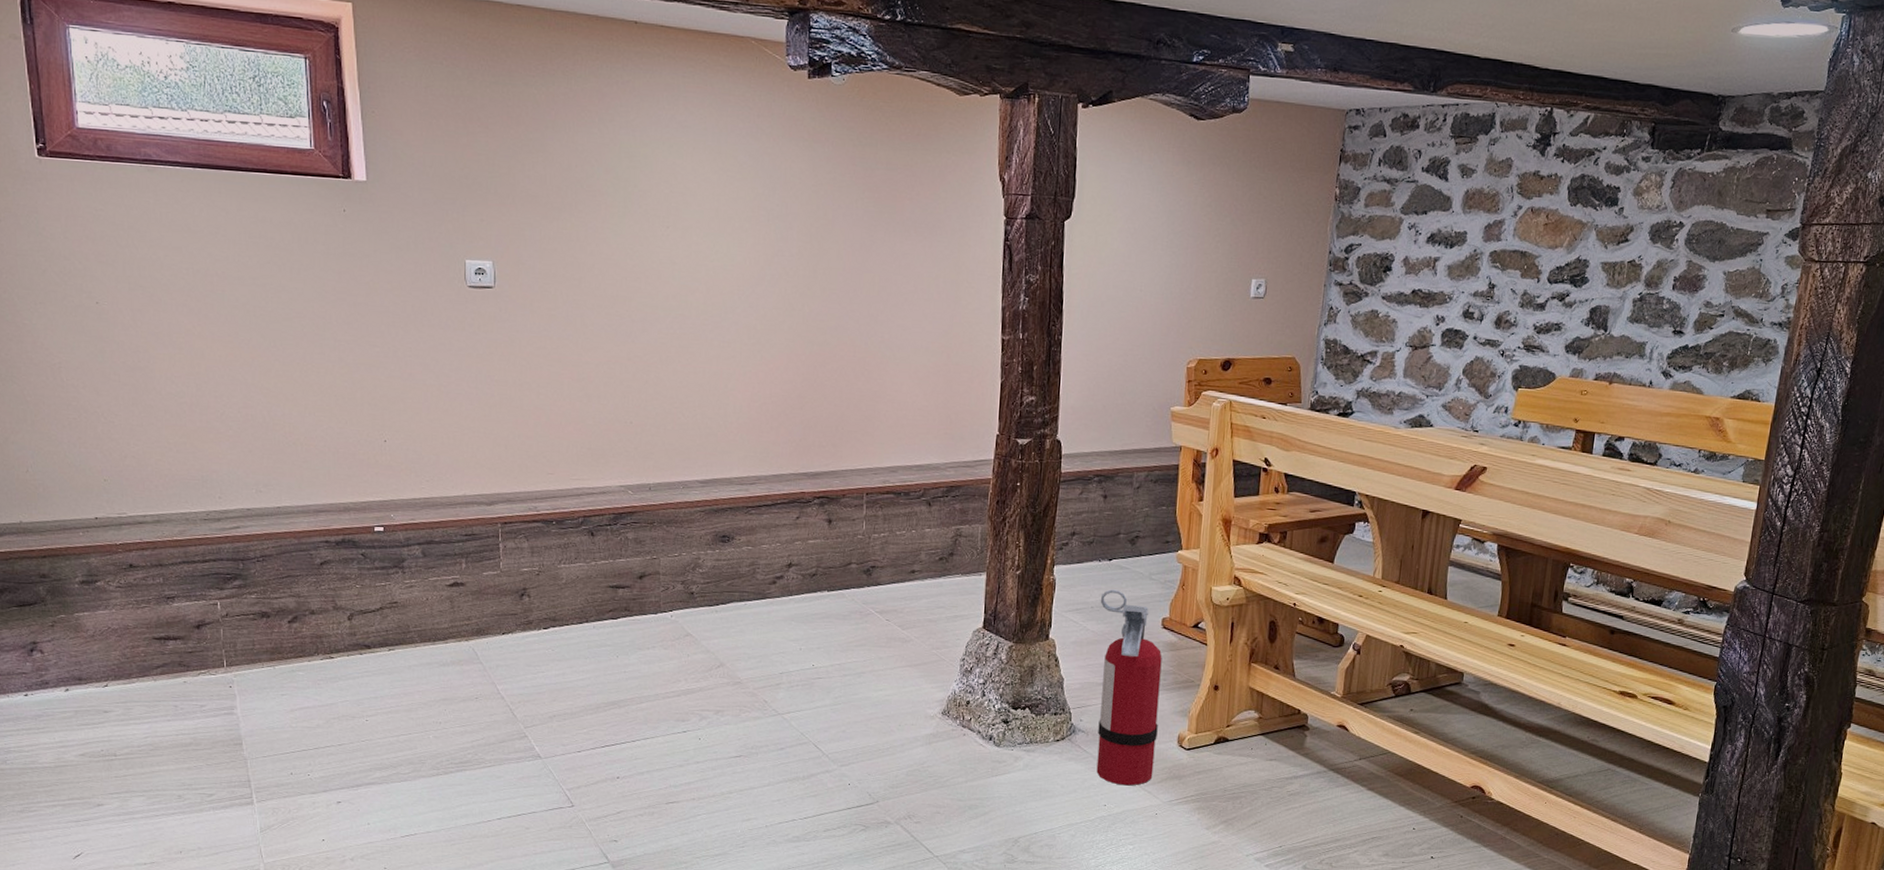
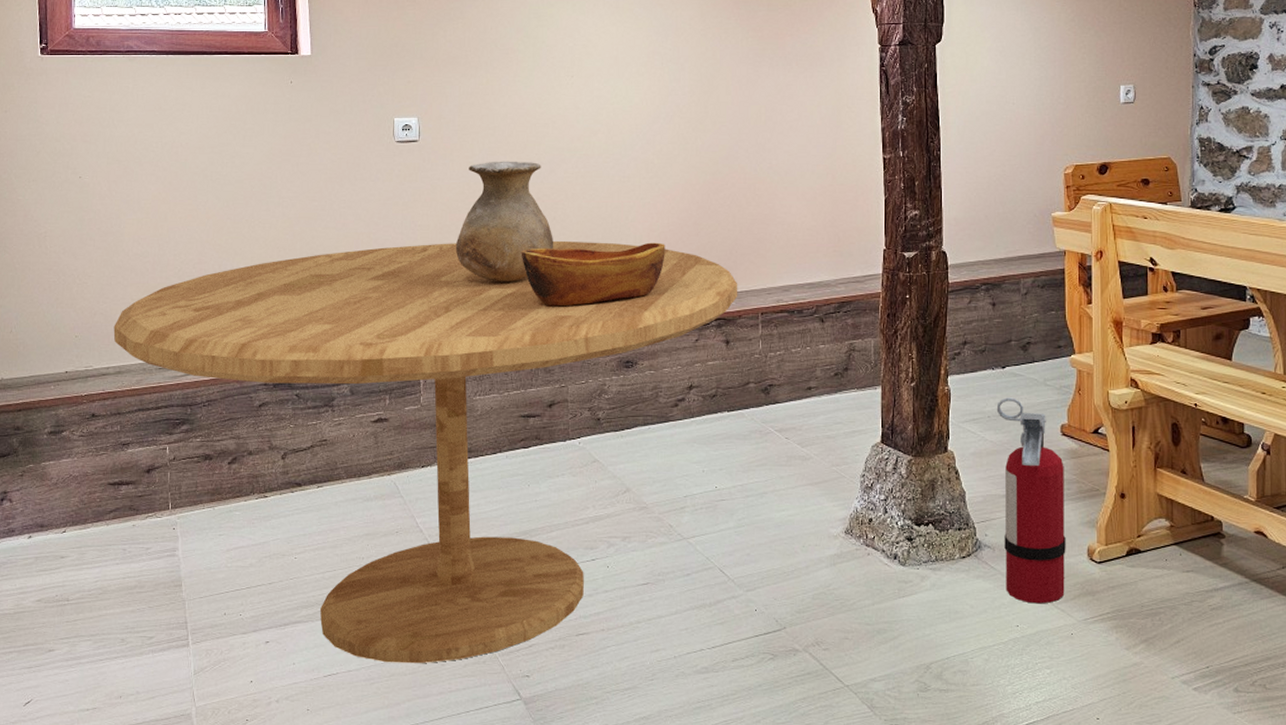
dining table: none [148,401,843,827] -> present [113,240,738,664]
vase: none [537,315,646,448] -> present [455,161,554,283]
wooden bowl: none [609,412,767,476] -> present [521,242,665,308]

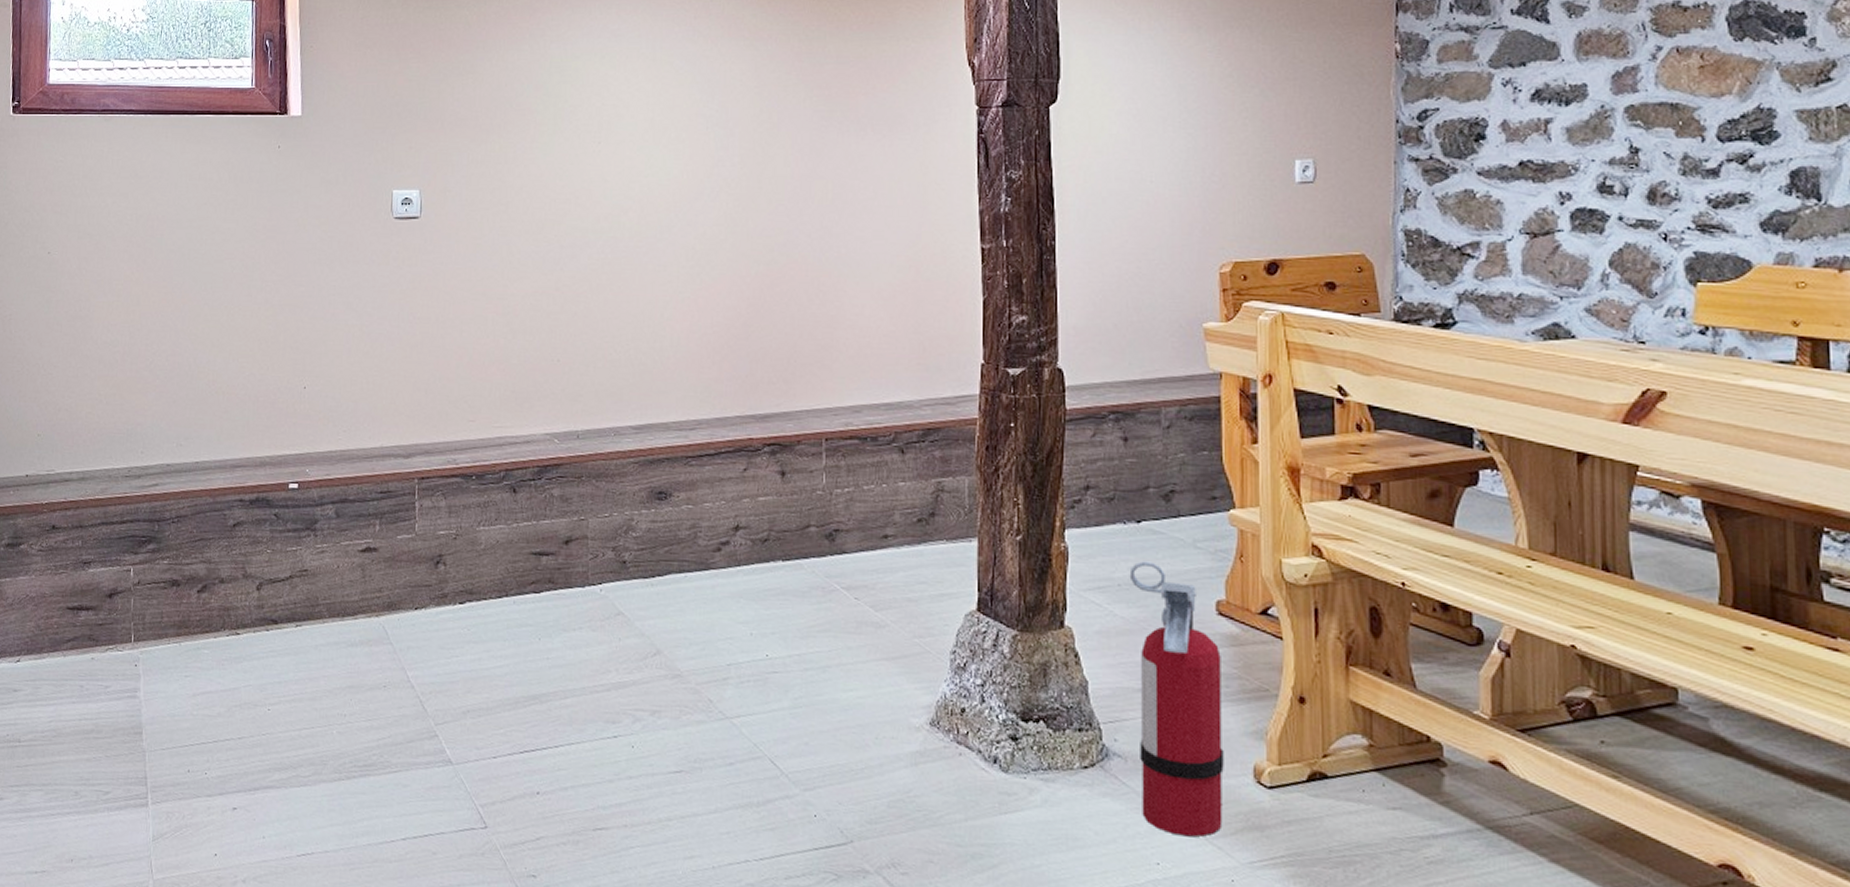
dining table: present [113,240,738,664] -> none [78,340,797,850]
vase: present [455,161,554,283] -> none [459,243,575,390]
wooden bowl: present [521,242,665,308] -> none [535,346,708,422]

